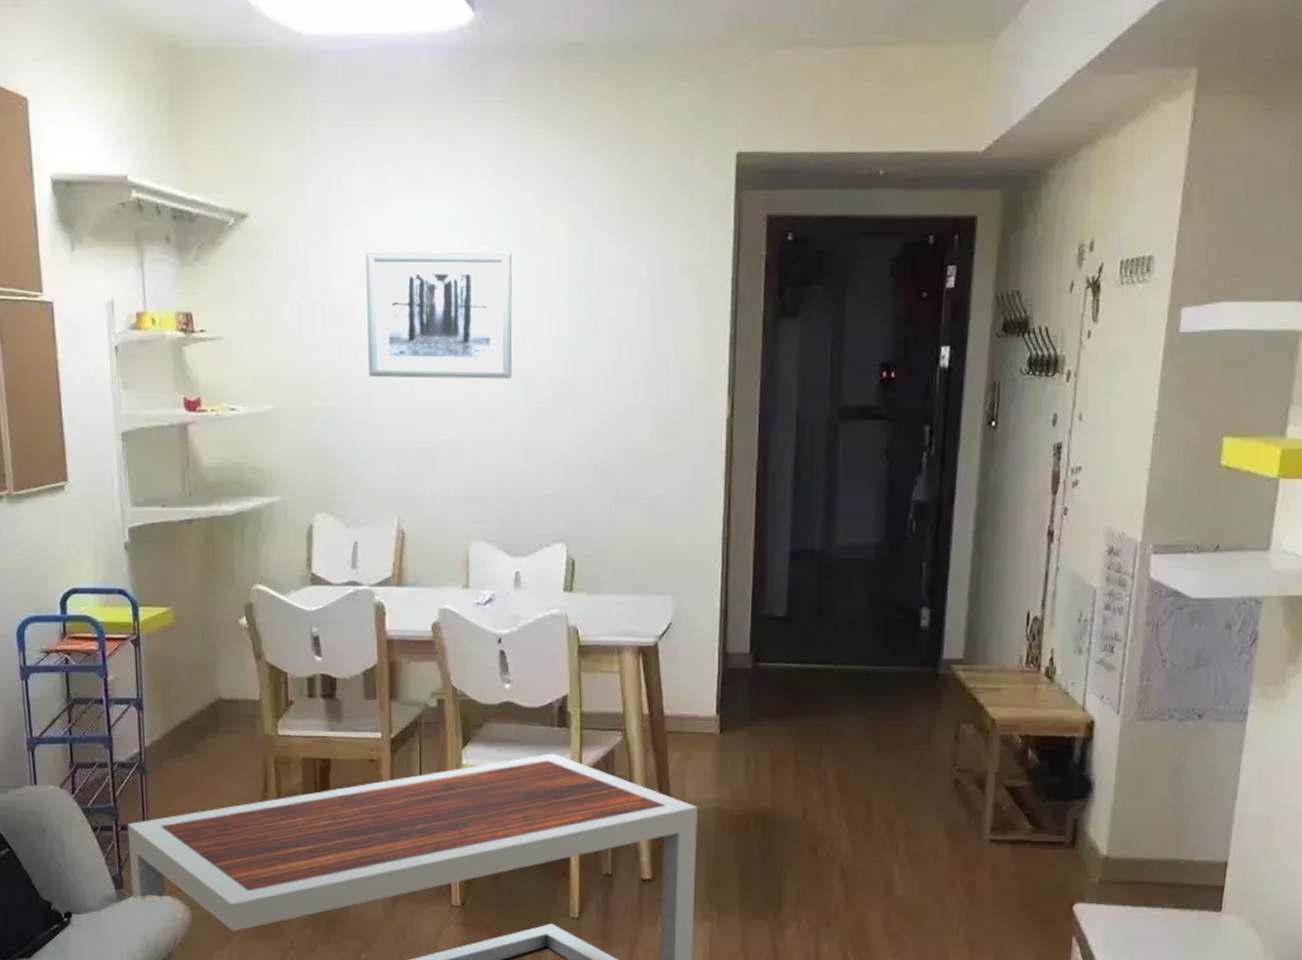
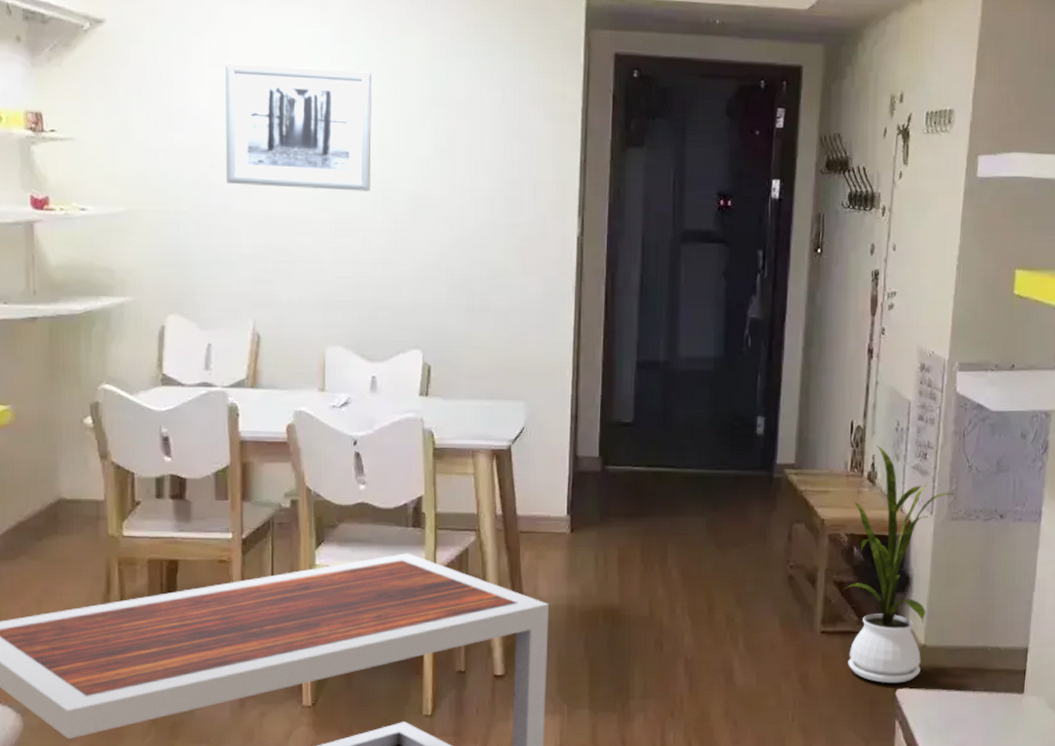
house plant: none [1016,638,1144,897] -> present [844,445,954,684]

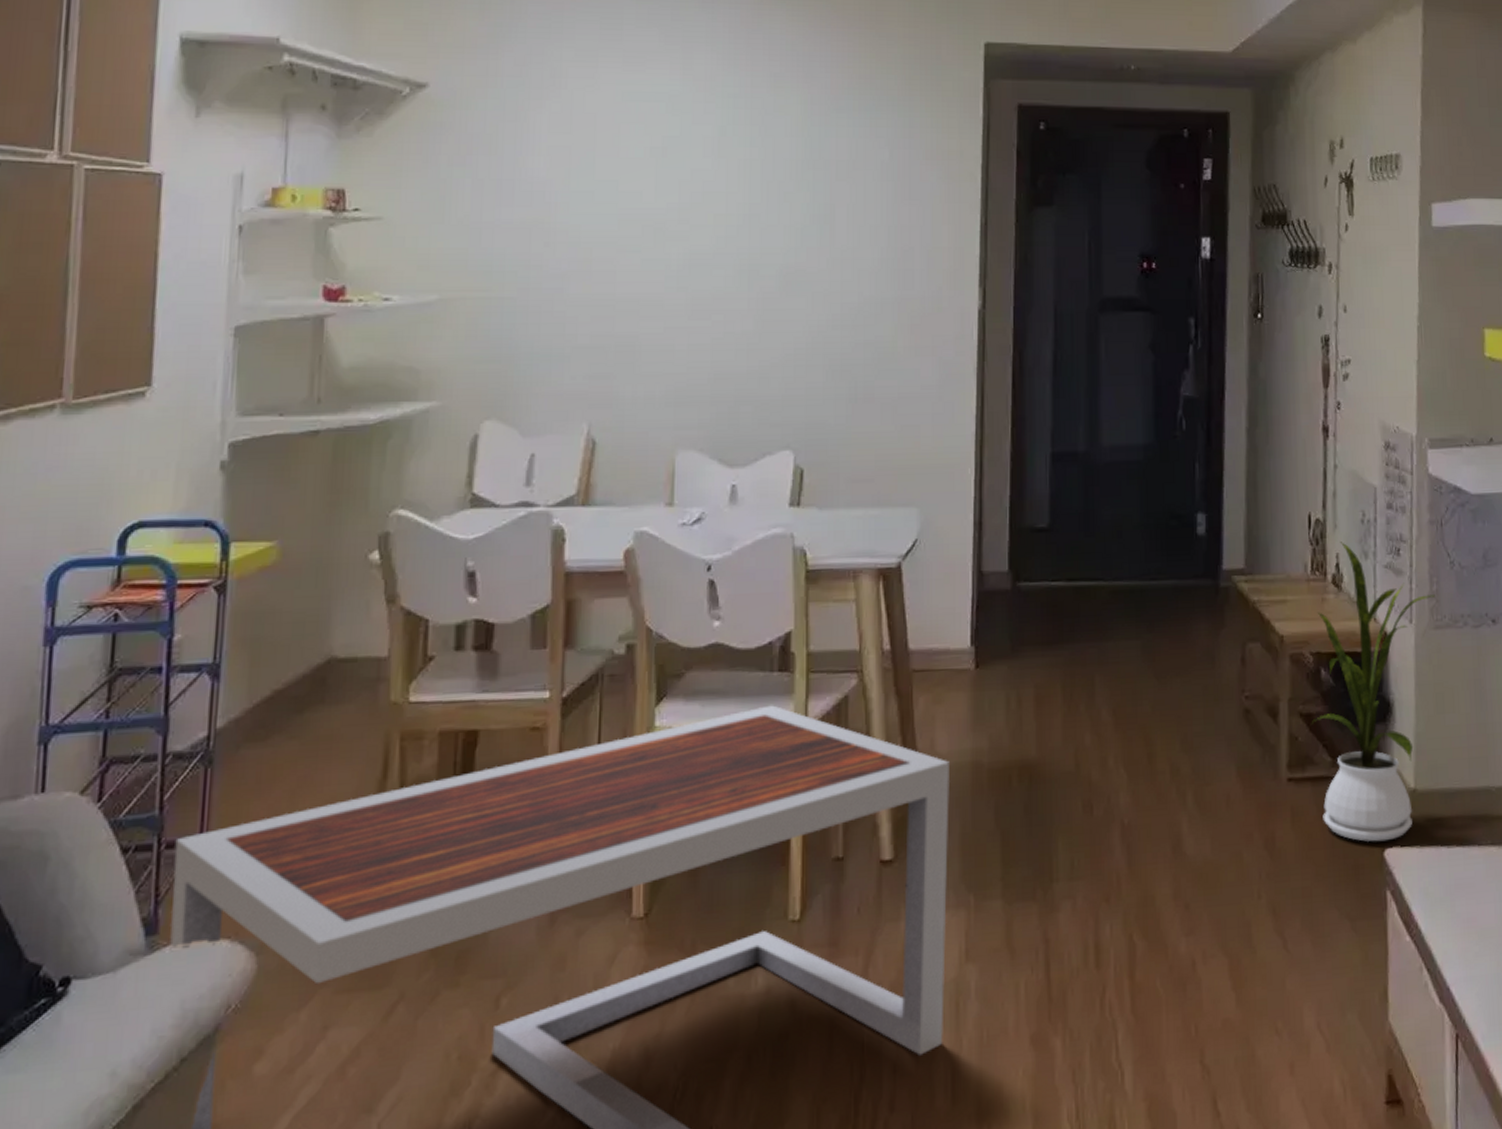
wall art: present [224,63,372,191] -> none [562,127,738,267]

